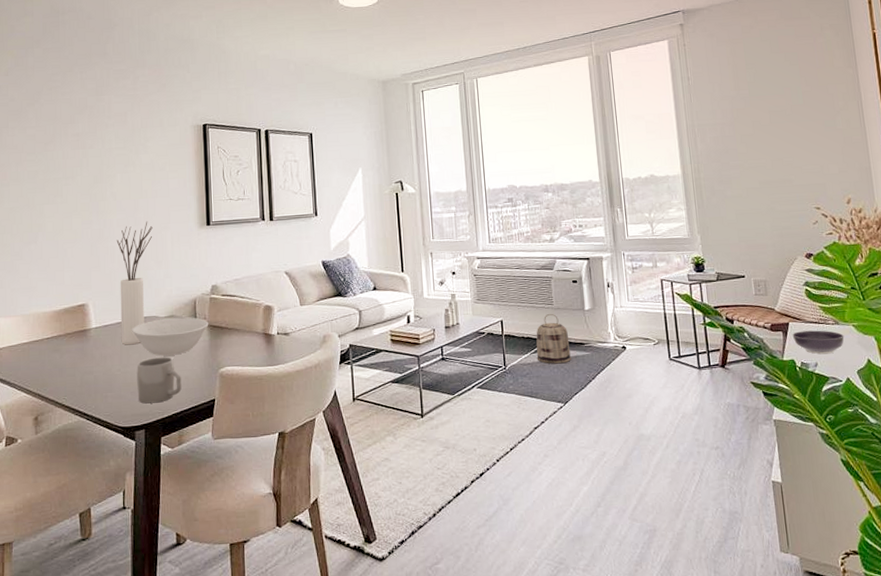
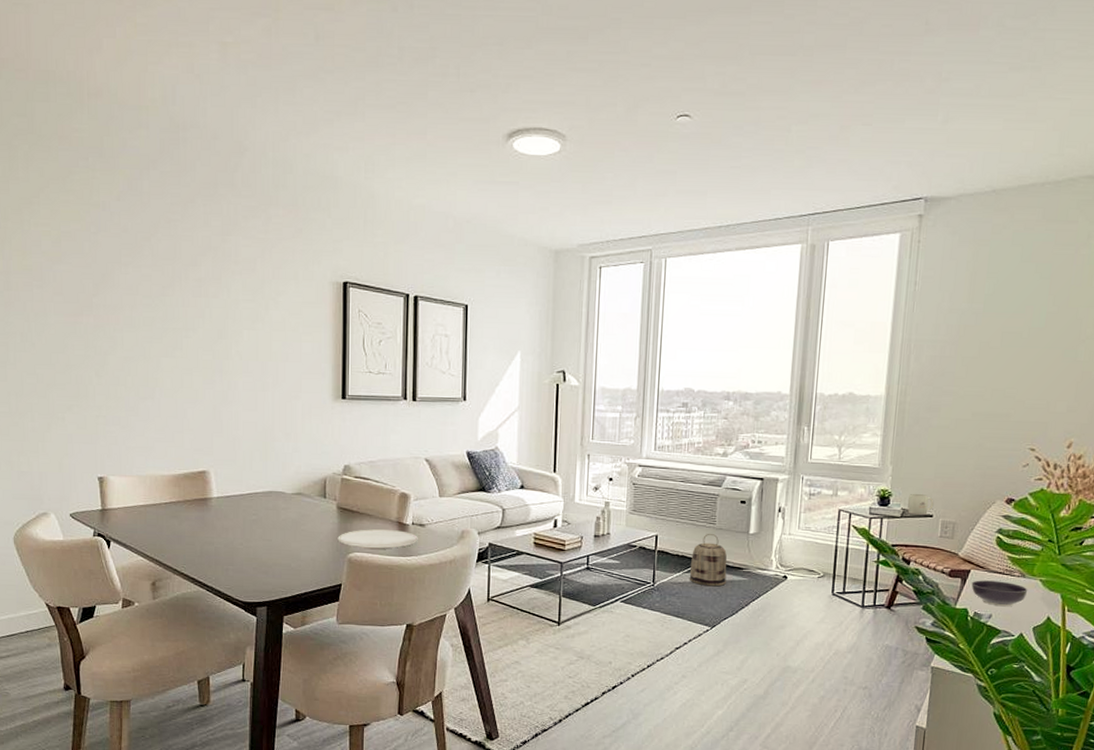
vase: present [116,221,153,345] -> none [241,387,282,520]
bowl: present [131,318,209,356] -> none [255,495,339,535]
mug: present [137,357,182,404] -> none [260,535,307,582]
plate: none [209,341,284,363] -> present [337,529,418,550]
mug: none [720,257,744,278] -> present [907,493,934,516]

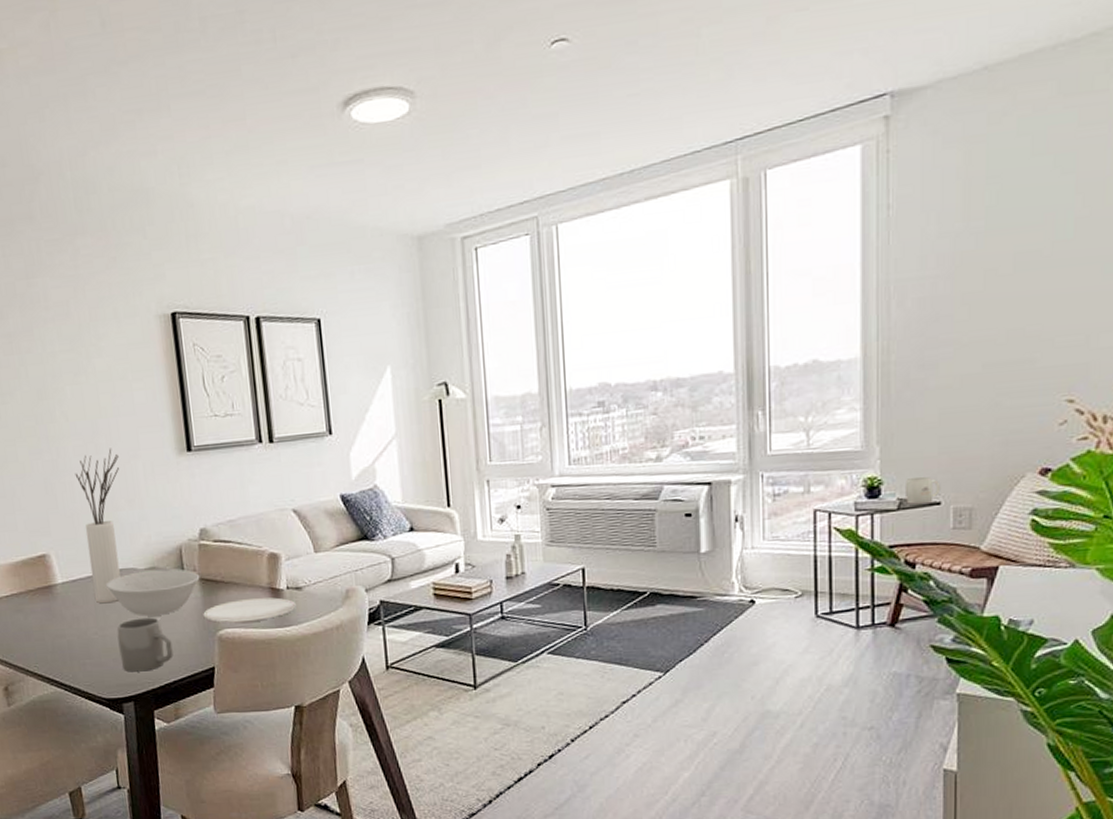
vase: none [241,387,282,520] -> present [74,448,121,604]
bowl: none [255,495,339,535] -> present [105,570,200,616]
mug: none [260,535,307,582] -> present [116,617,173,672]
basket: present [689,534,727,587] -> none [629,559,677,624]
bowl: present [971,580,1028,607] -> none [1001,575,1081,608]

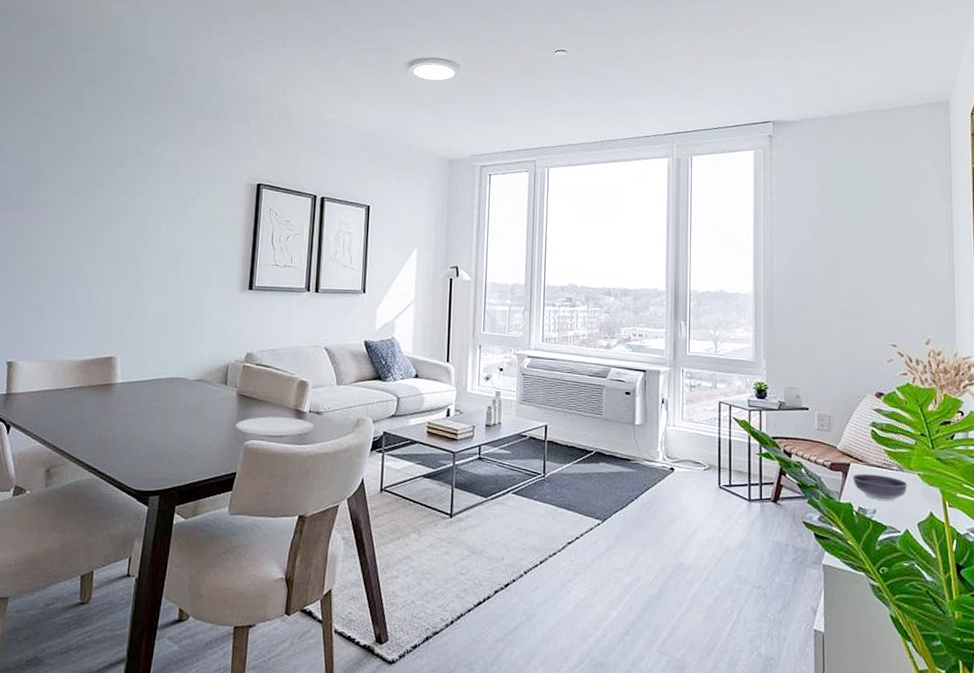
vase: present [74,448,121,604] -> none [146,278,193,406]
bowl: present [105,570,200,616] -> none [157,382,239,422]
mug: present [116,617,173,672] -> none [156,421,204,469]
bowl: none [1001,575,1081,608] -> present [853,473,908,502]

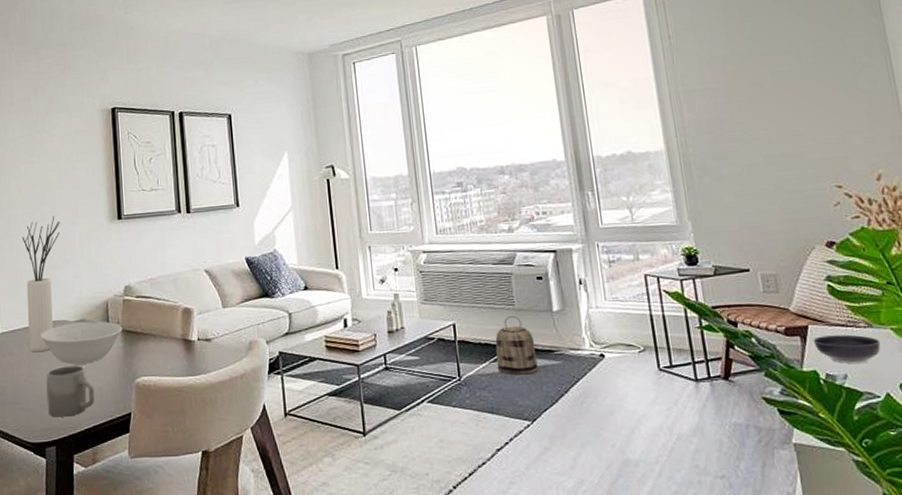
vase: none [146,278,193,406] -> present [22,216,60,353]
mug: none [156,421,204,469] -> present [46,365,95,417]
bowl: none [157,382,239,422] -> present [39,322,123,365]
plate: present [235,416,314,438] -> none [123,348,205,372]
basket: none [579,424,615,479] -> present [495,316,539,375]
mug: present [783,386,808,409] -> none [717,247,748,272]

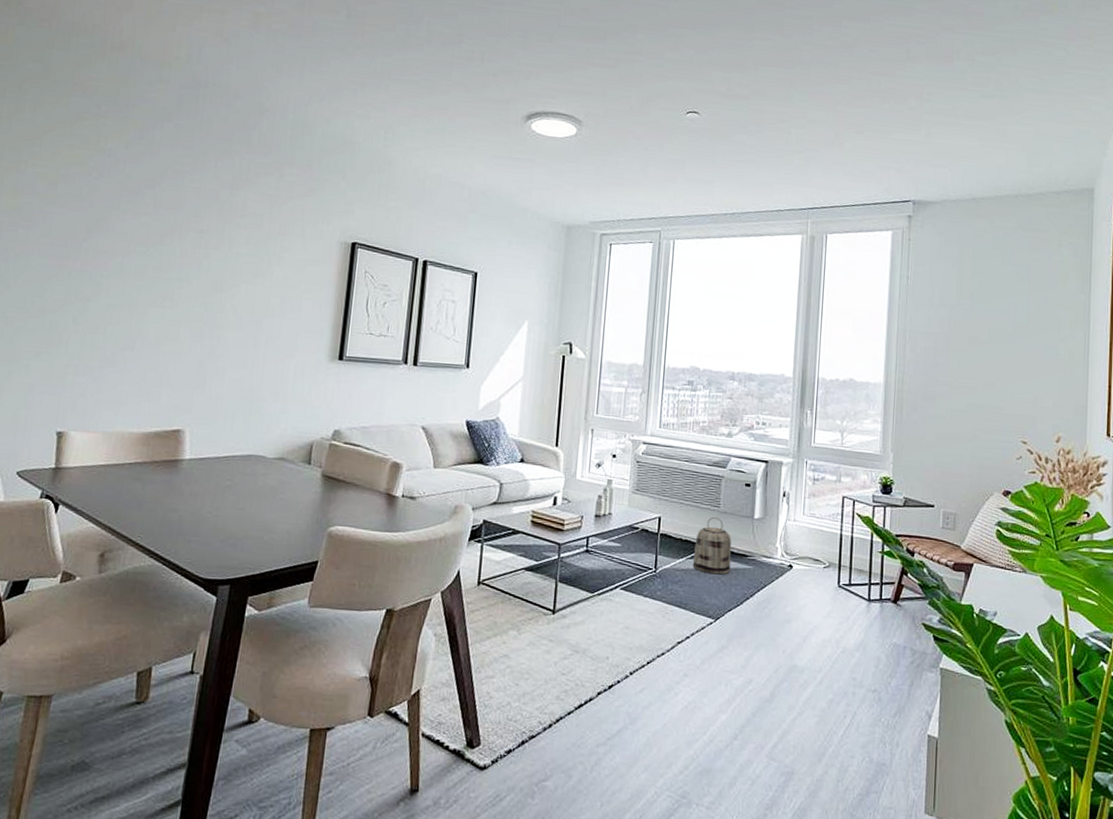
vase: present [22,216,60,353] -> none [217,344,275,486]
bowl: present [39,322,123,365] -> none [231,460,324,504]
mug: present [46,365,95,417] -> none [227,503,283,557]
bowl: present [813,334,881,364] -> none [975,574,1030,604]

